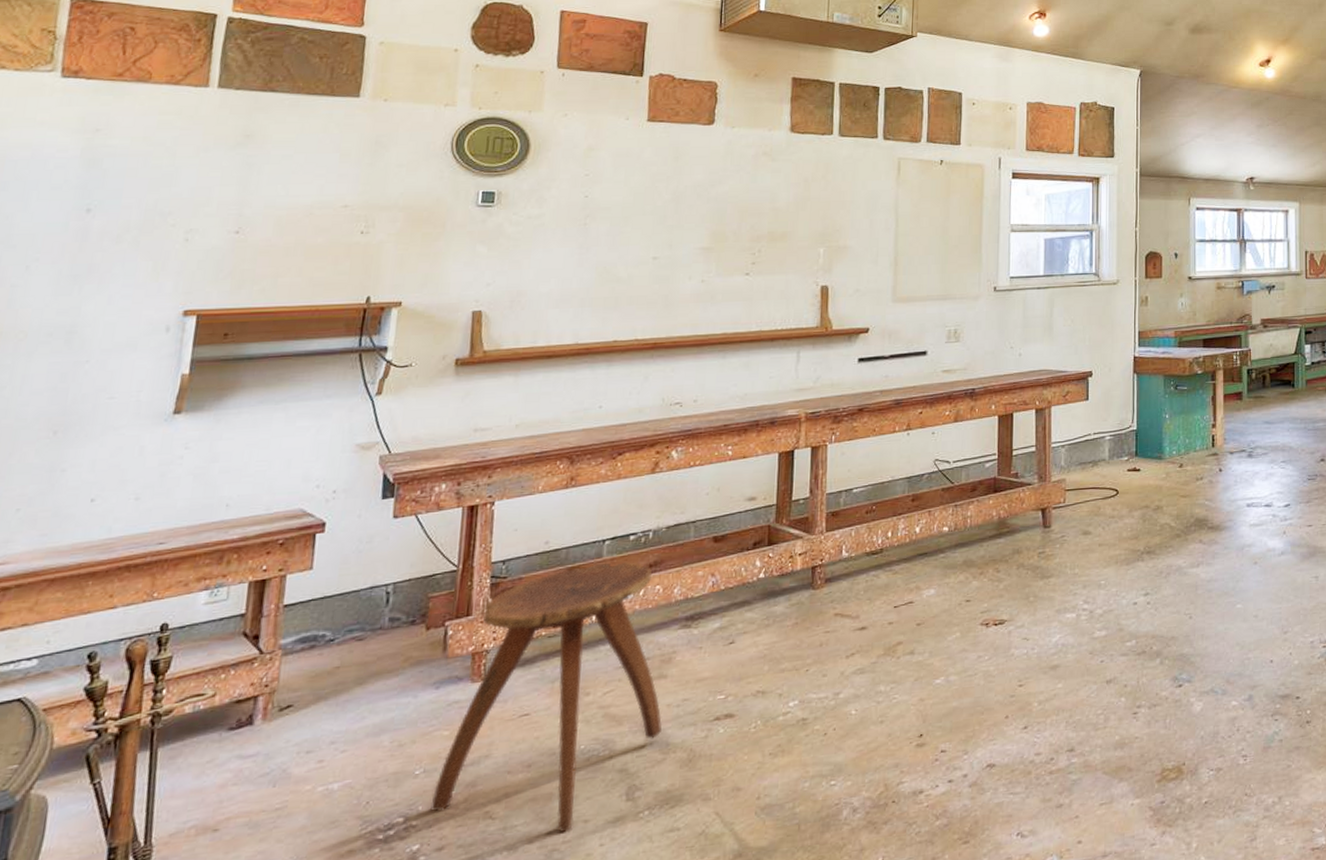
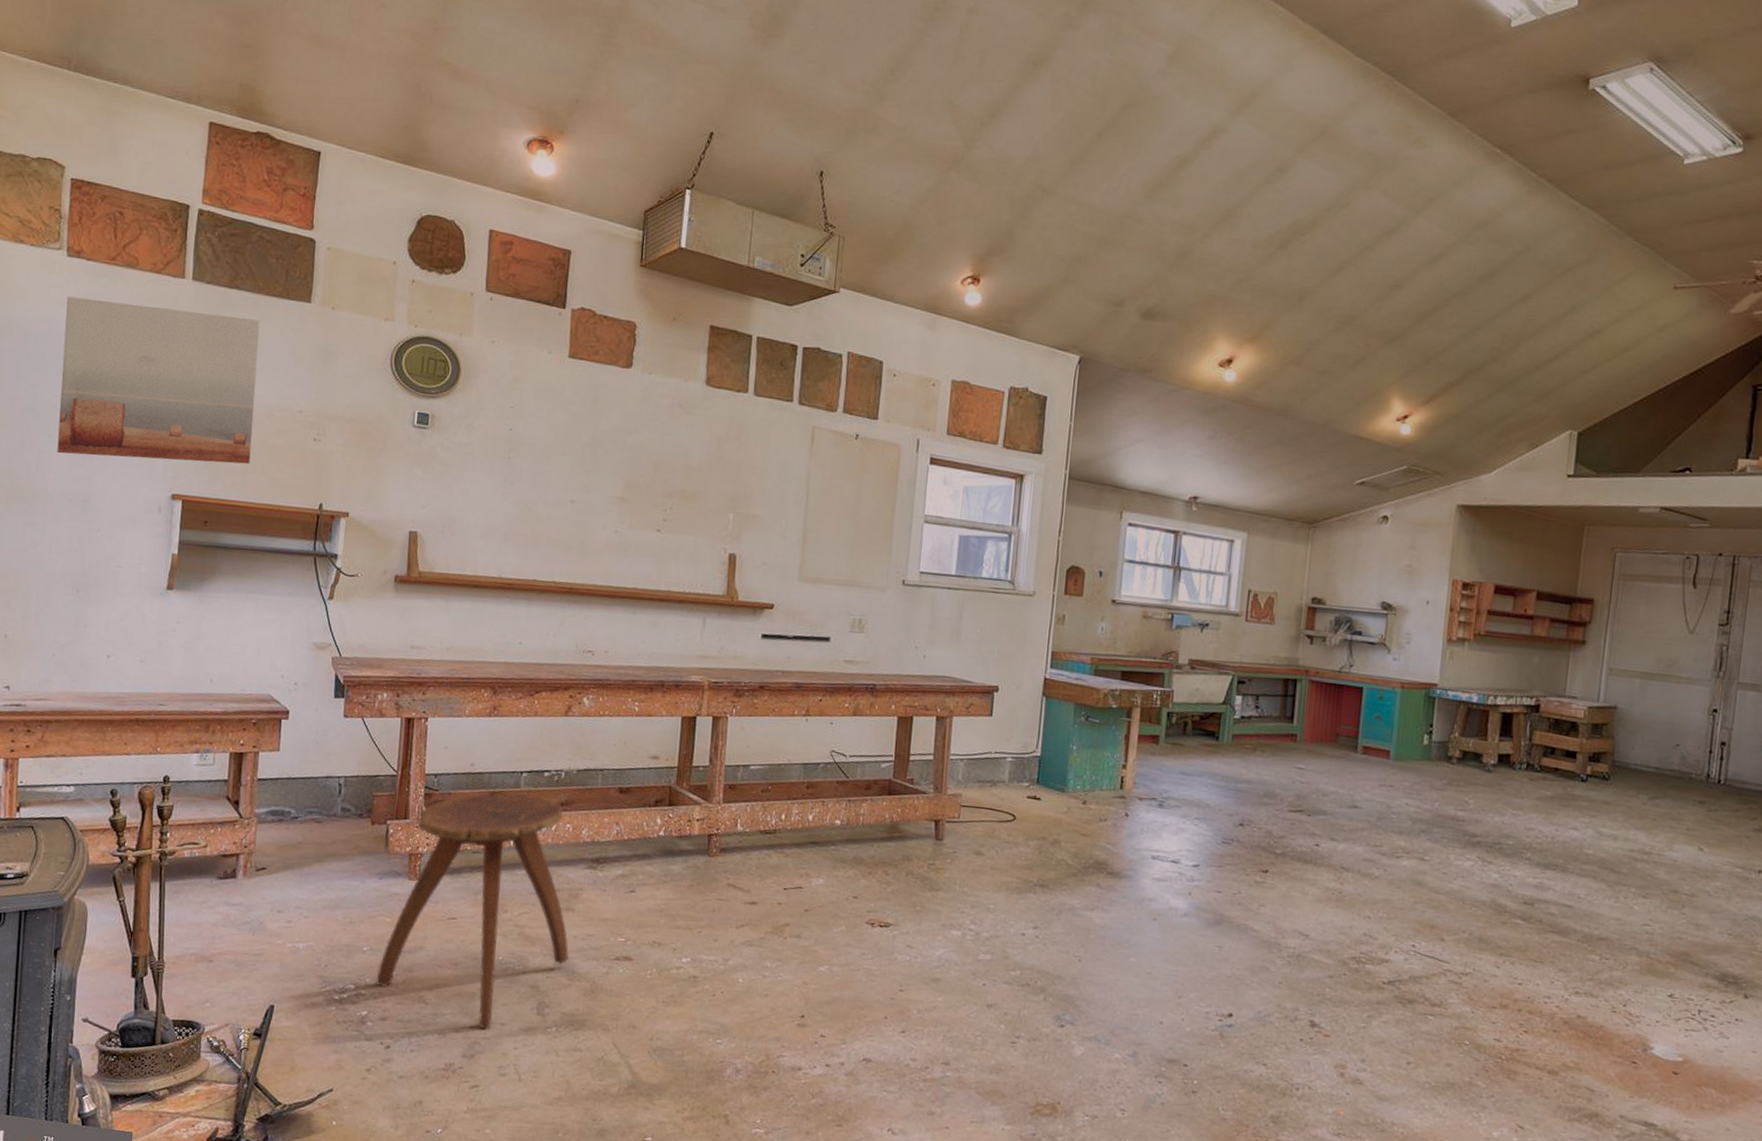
wall art: none [35,118,299,285] -> present [57,296,260,465]

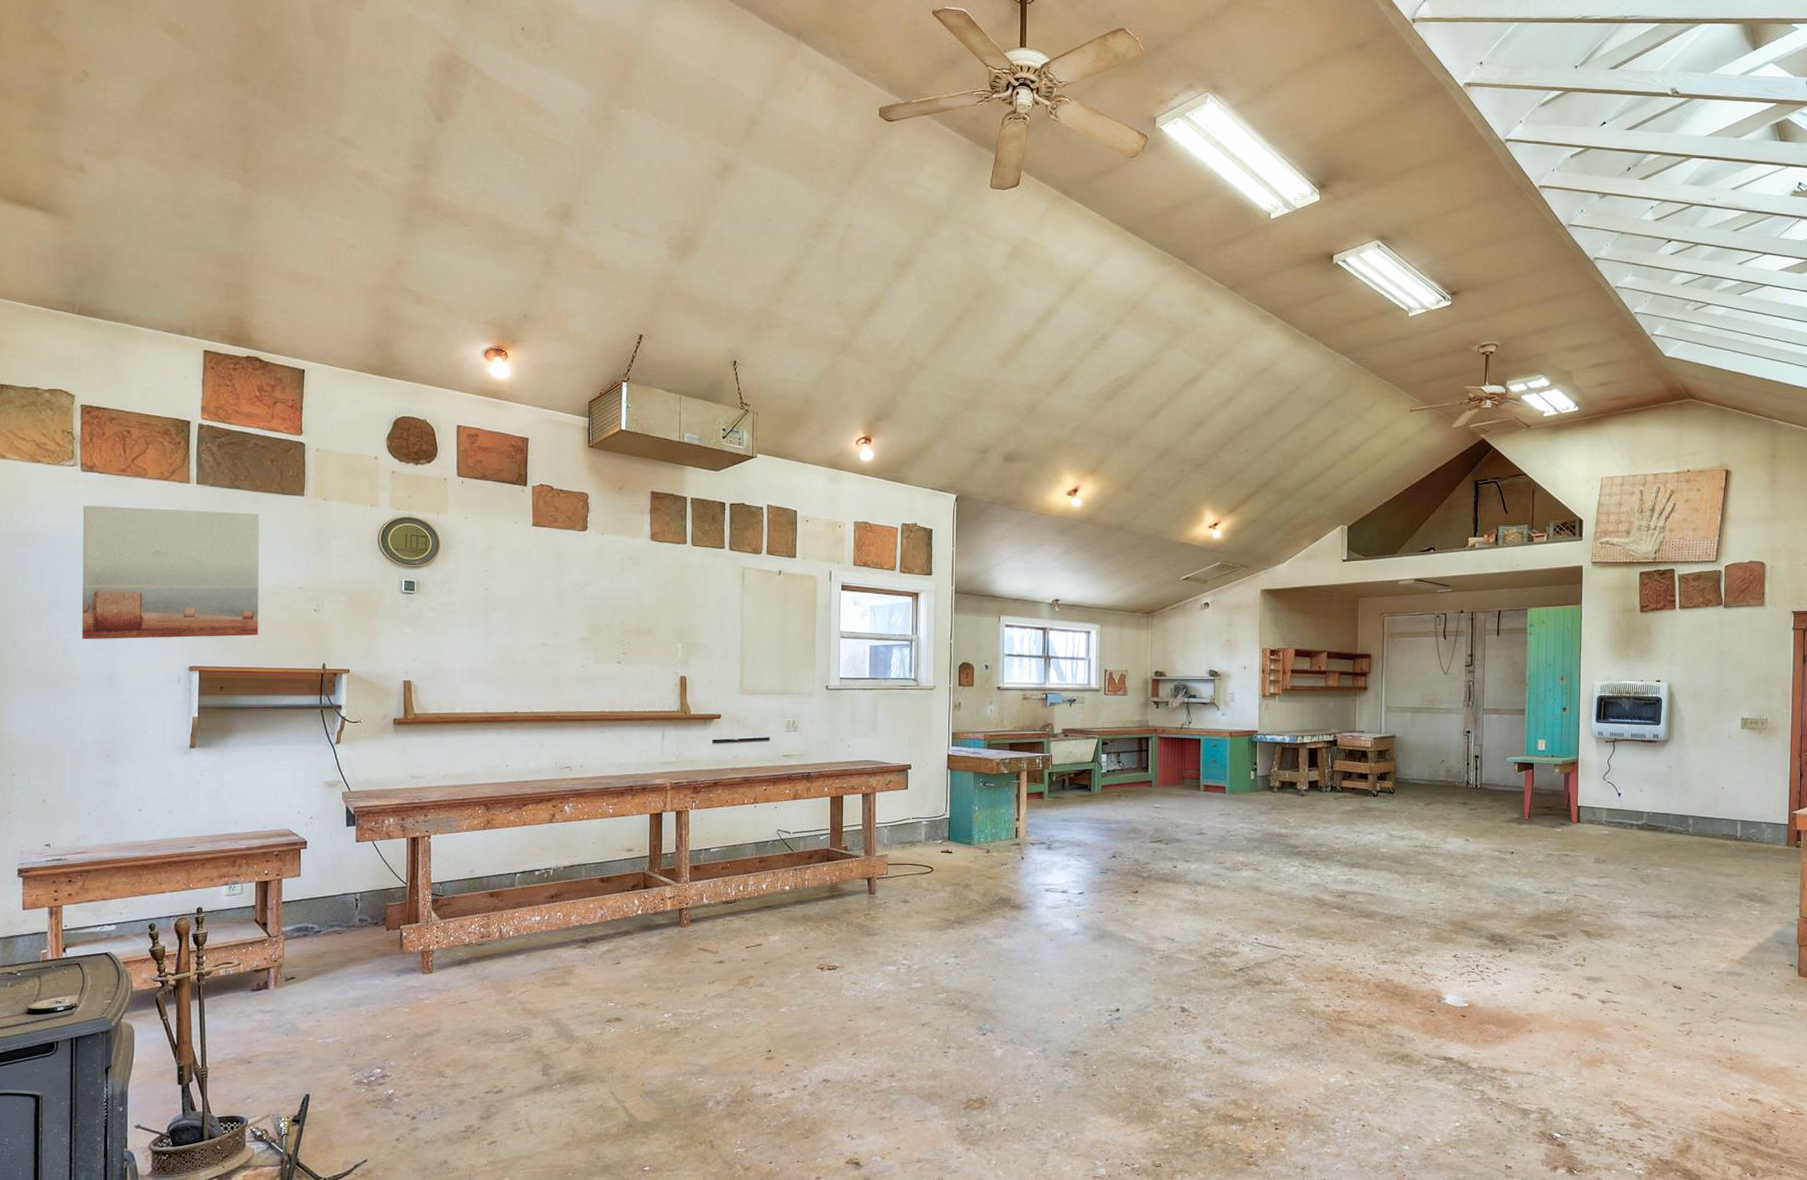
stool: present [374,793,569,1031] -> none [398,892,567,1094]

